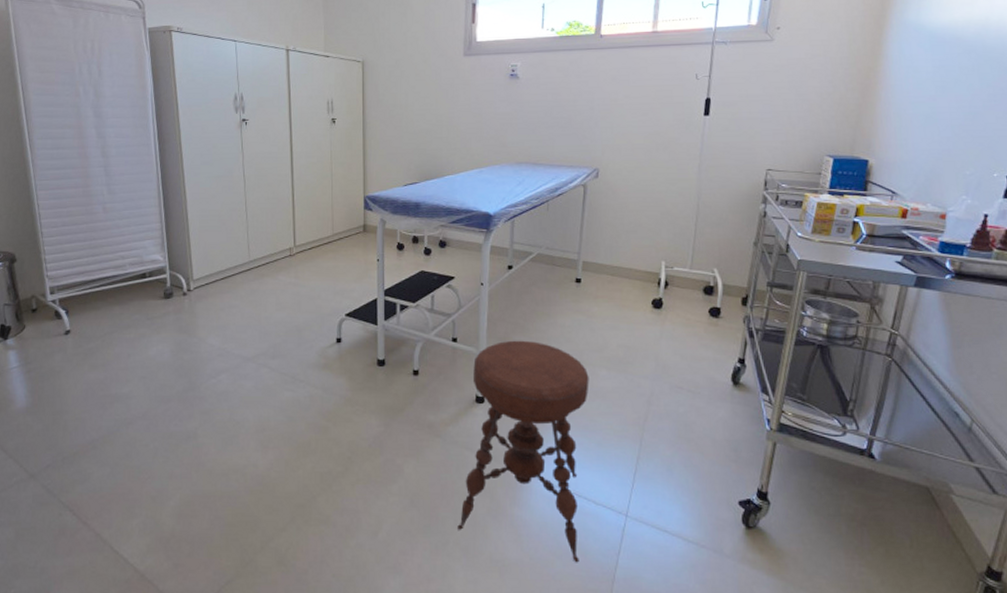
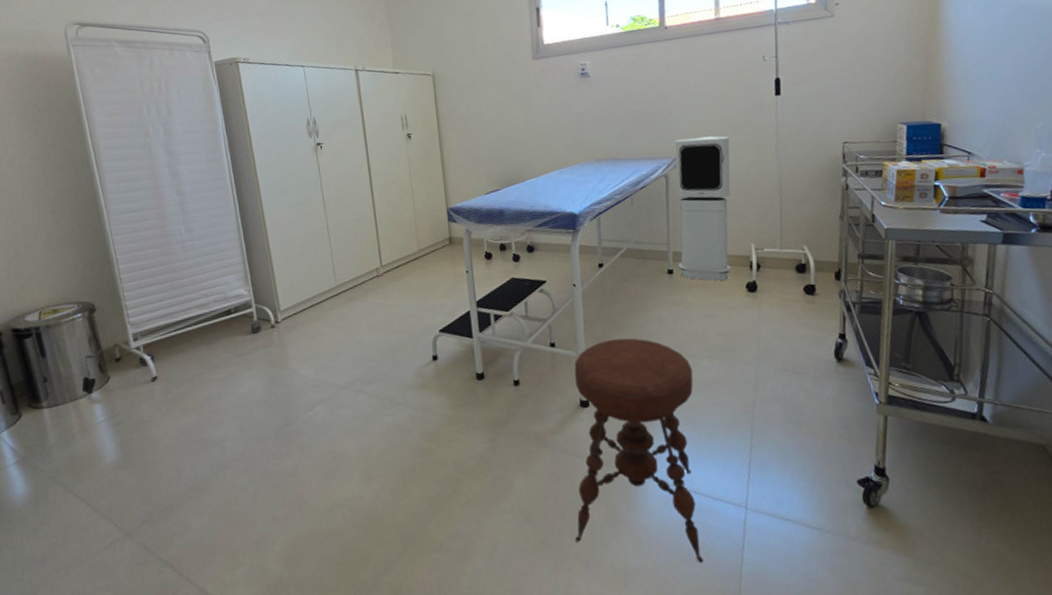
air purifier: none [587,149,652,294] -> present [674,135,731,281]

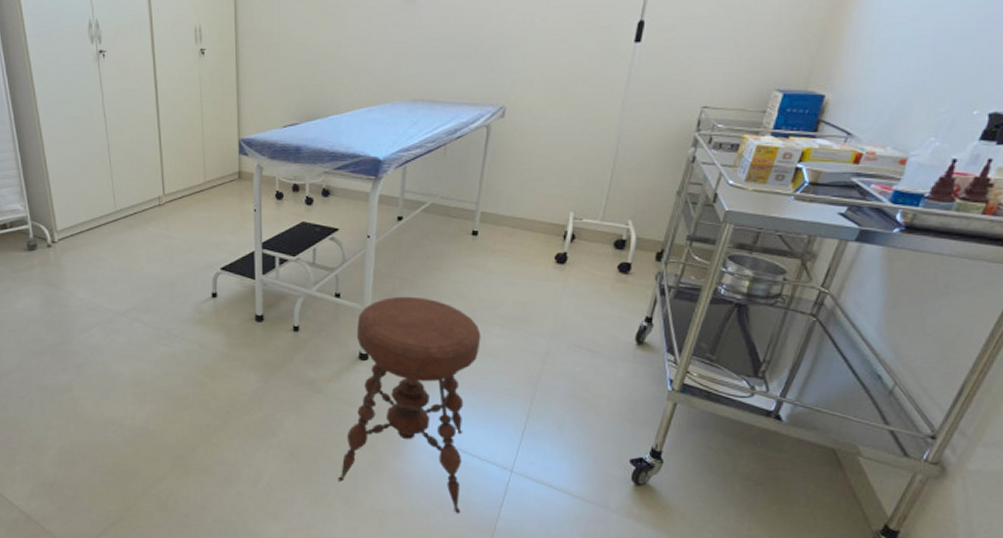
air purifier: present [674,135,731,281] -> none [484,83,569,248]

